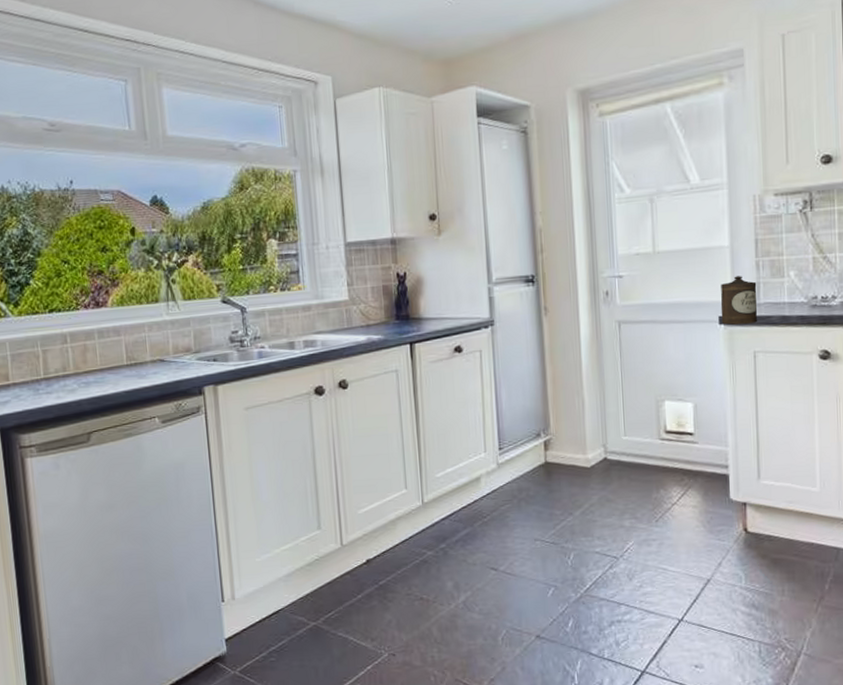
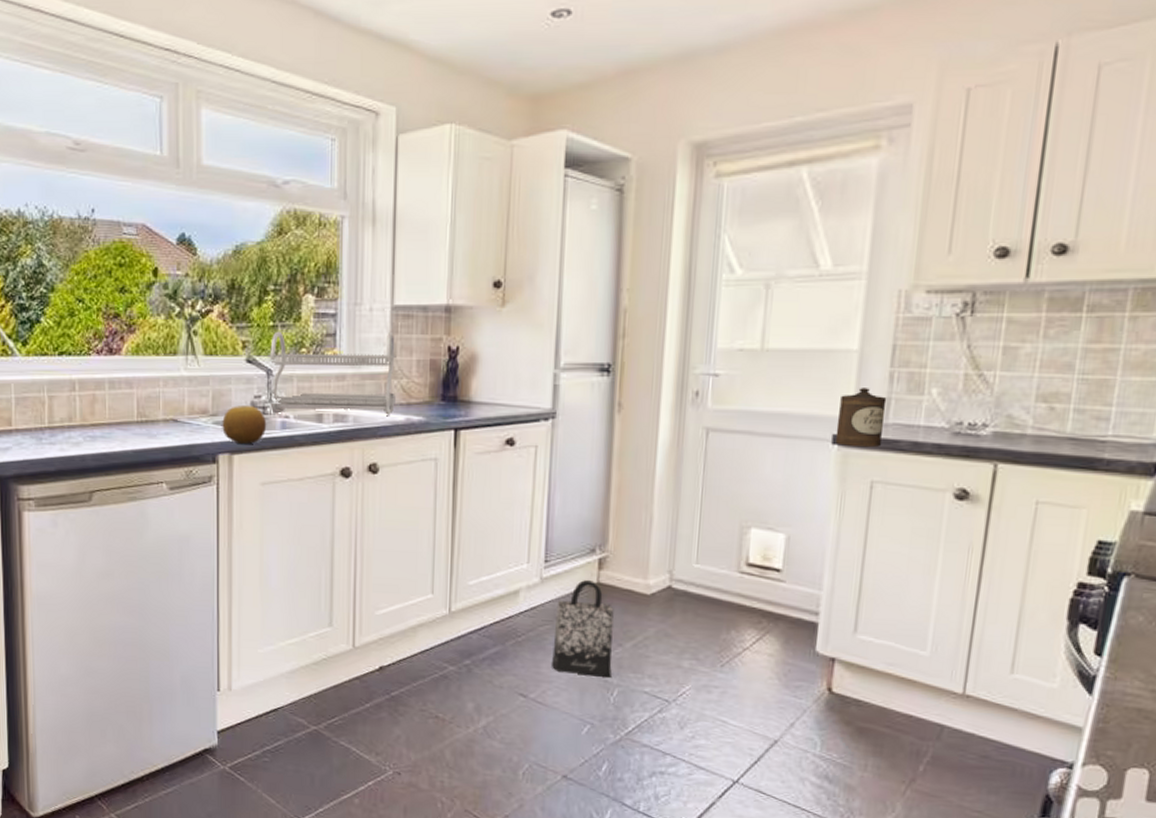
fruit: none [204,341,246,376] -> present [222,406,267,445]
dish rack: none [240,266,357,346] -> present [267,331,396,415]
shopping bag: none [513,460,567,544] -> present [550,579,614,677]

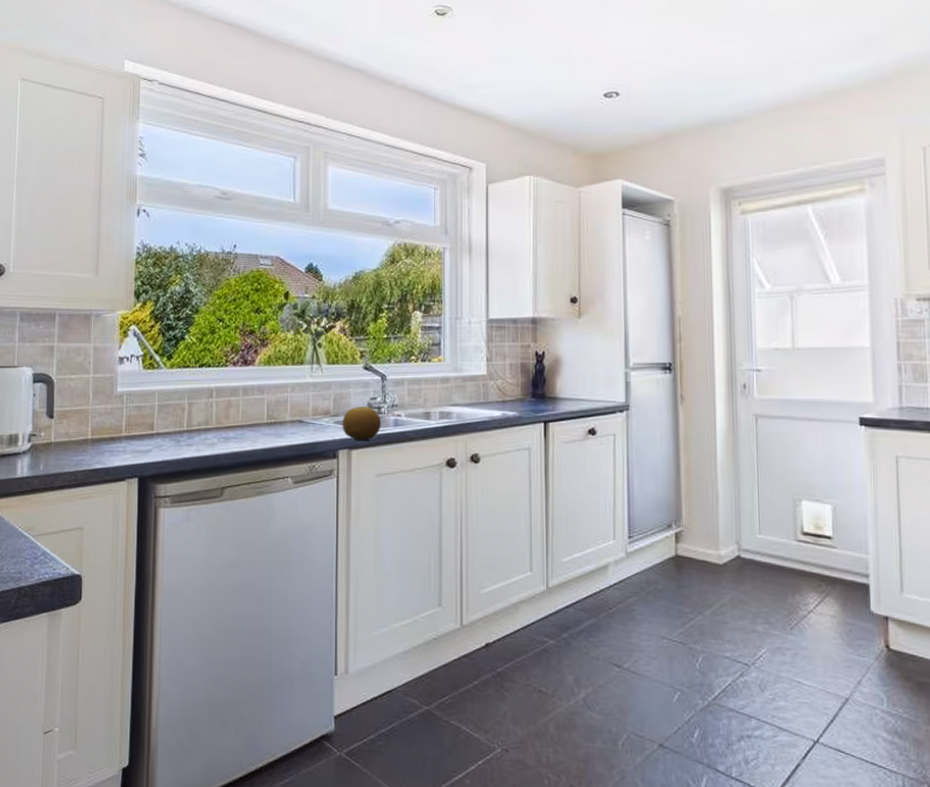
dish rack: present [267,331,396,415] -> none [382,341,492,413]
shopping bag: present [550,579,614,677] -> none [640,552,695,644]
canister: present [835,388,887,448] -> none [861,378,900,428]

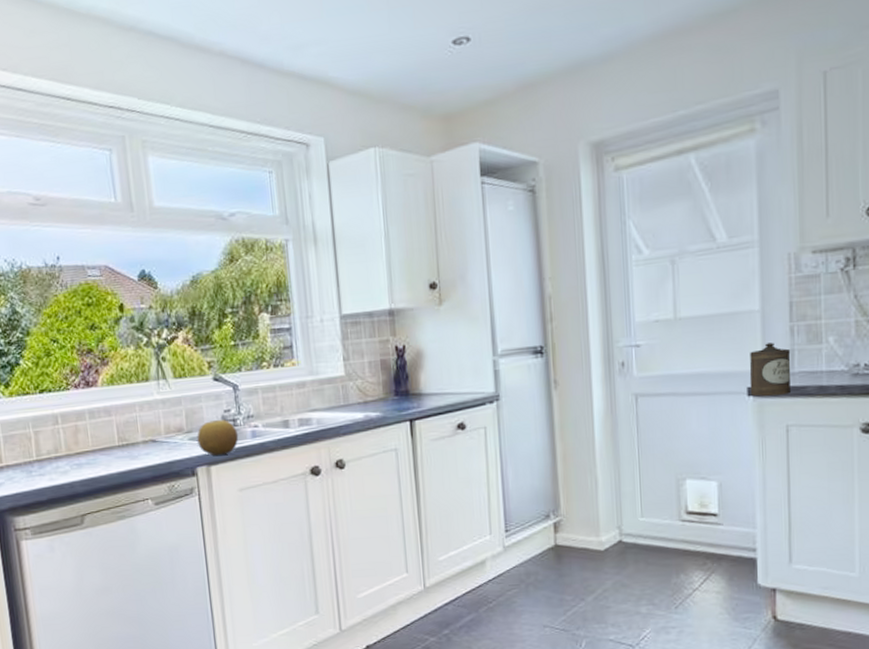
canister: none [861,378,900,428] -> present [749,342,792,397]

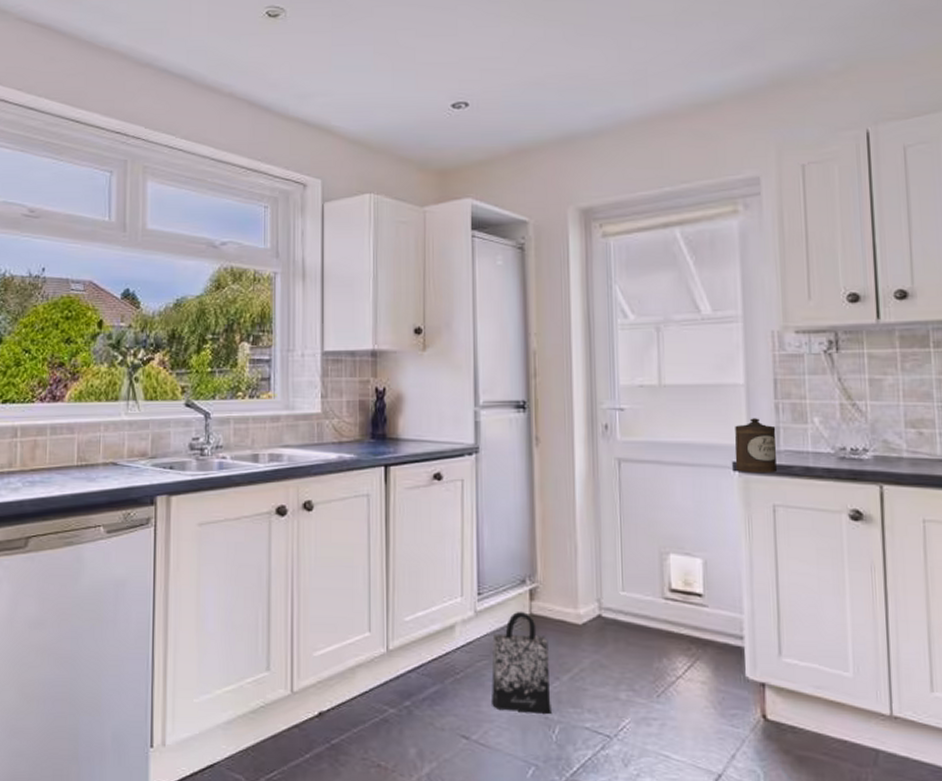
fruit: present [197,420,239,456] -> none [161,448,205,486]
shopping bag: none [521,543,578,631] -> present [491,611,551,713]

